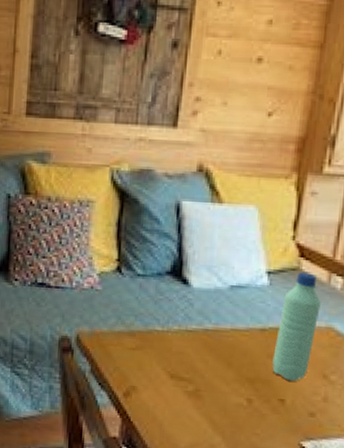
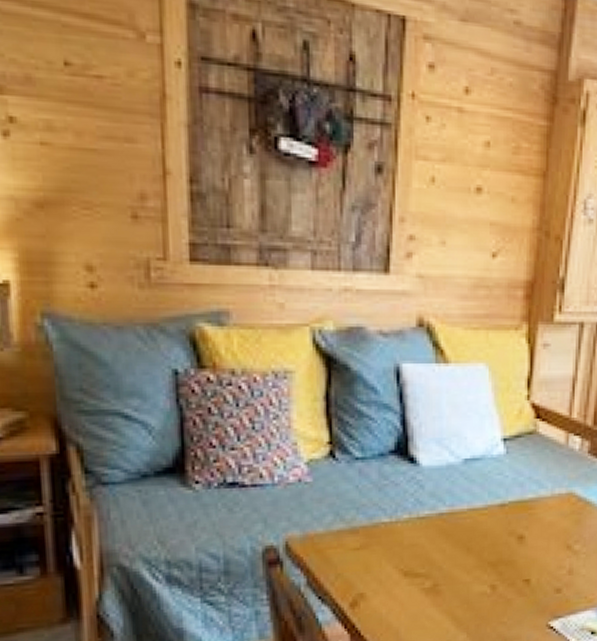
water bottle: present [272,272,321,382] -> none [515,435,560,558]

